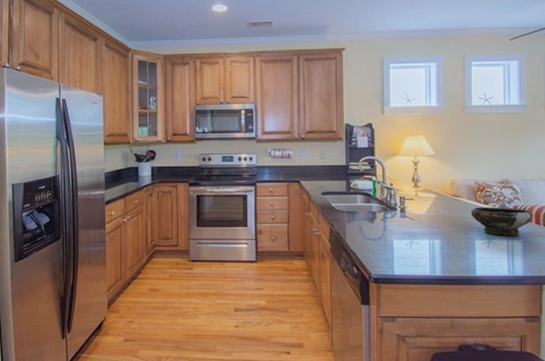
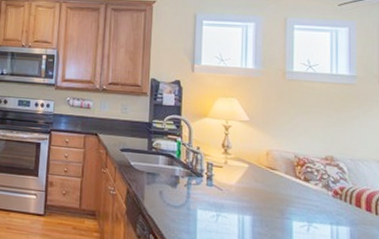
bowl: present [470,207,533,235] -> none [288,183,363,222]

